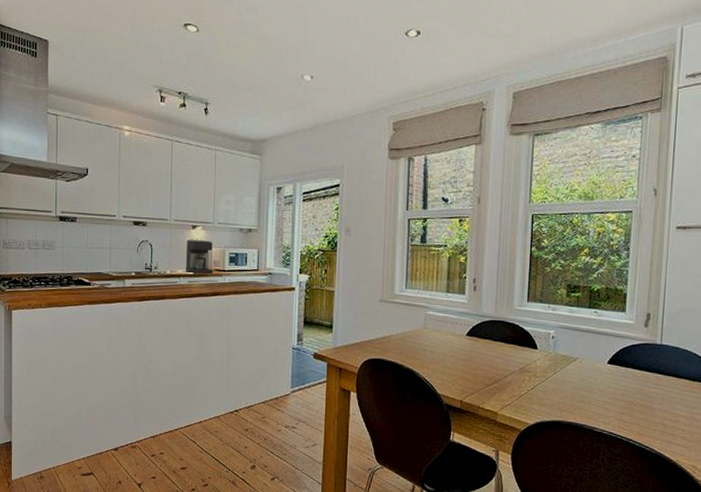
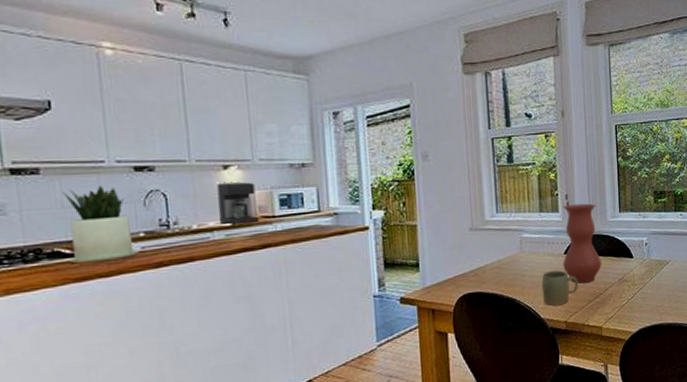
planter: none [86,234,130,292] -> present [63,186,138,264]
mug: none [440,350,477,384] -> present [541,270,578,306]
vase: none [464,288,504,367] -> present [563,203,601,284]

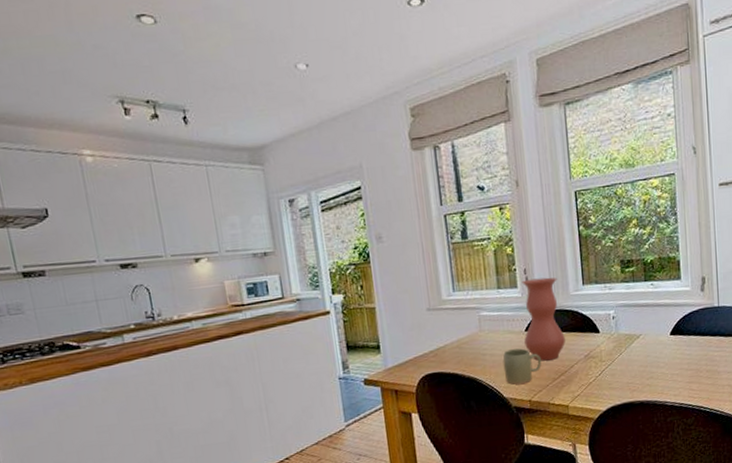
planter: present [63,186,138,264] -> none [66,284,131,355]
coffee maker: present [217,182,260,225] -> none [191,273,231,315]

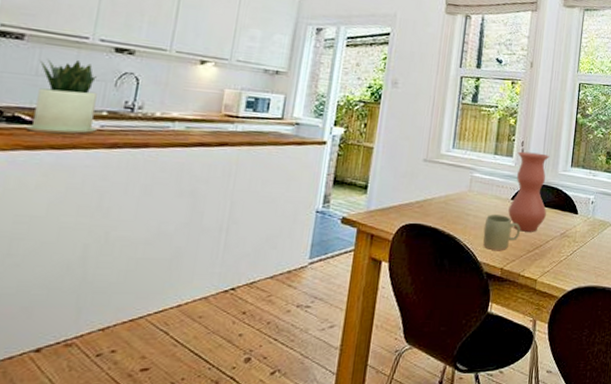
planter: none [66,284,131,355] -> present [24,59,97,135]

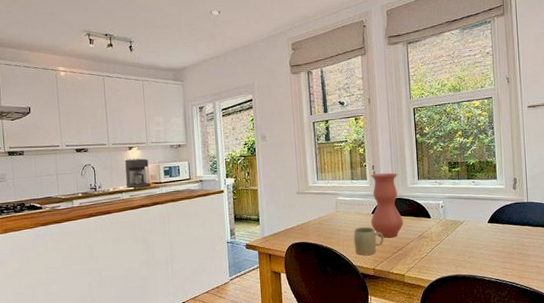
planter: present [24,59,97,135] -> none [36,162,78,214]
coffee maker: none [183,76,226,121] -> present [125,158,151,189]

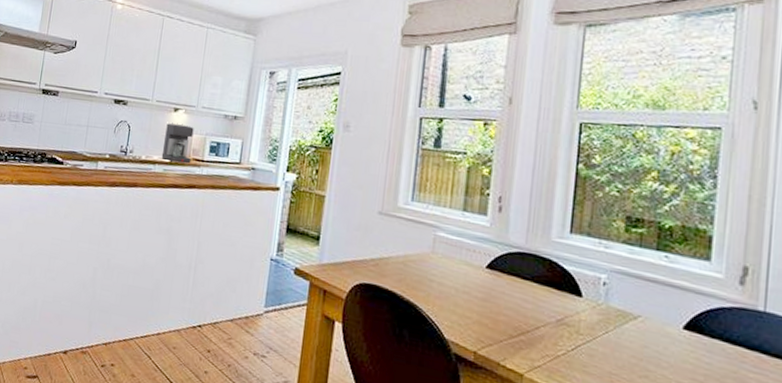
mug: present [353,227,384,255] -> none [450,283,499,330]
vase: present [370,172,403,238] -> none [482,208,538,313]

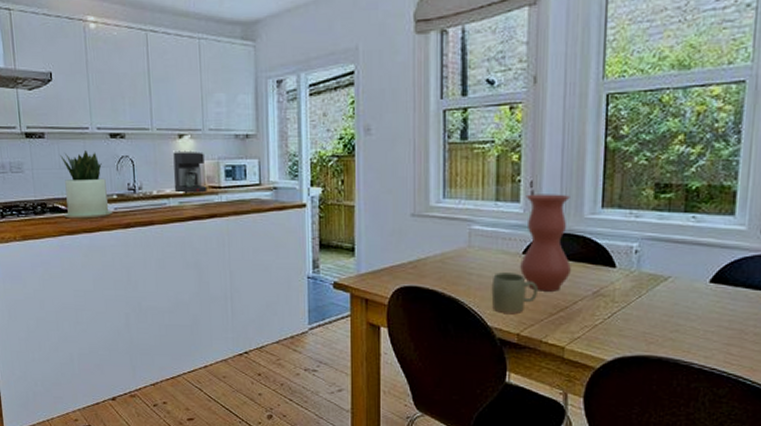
planter: none [58,111,103,174] -> present [60,151,112,219]
mug: none [450,283,499,330] -> present [491,272,537,313]
vase: none [482,208,538,313] -> present [520,194,571,292]

